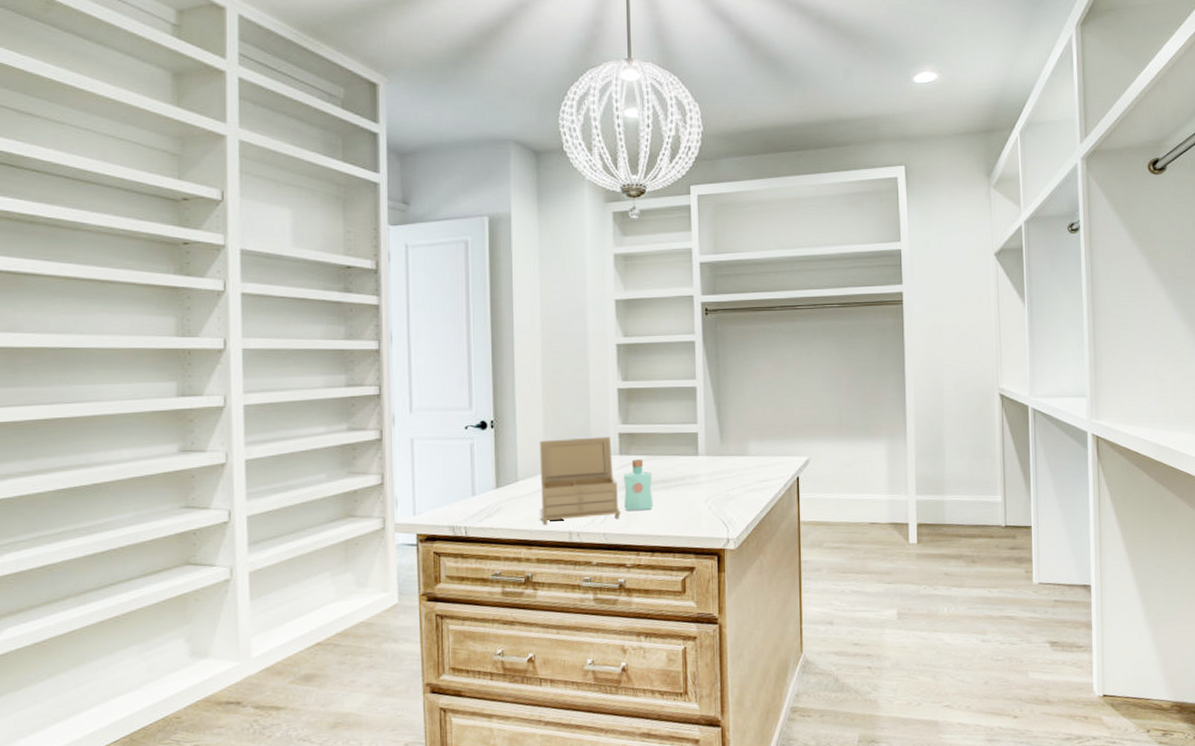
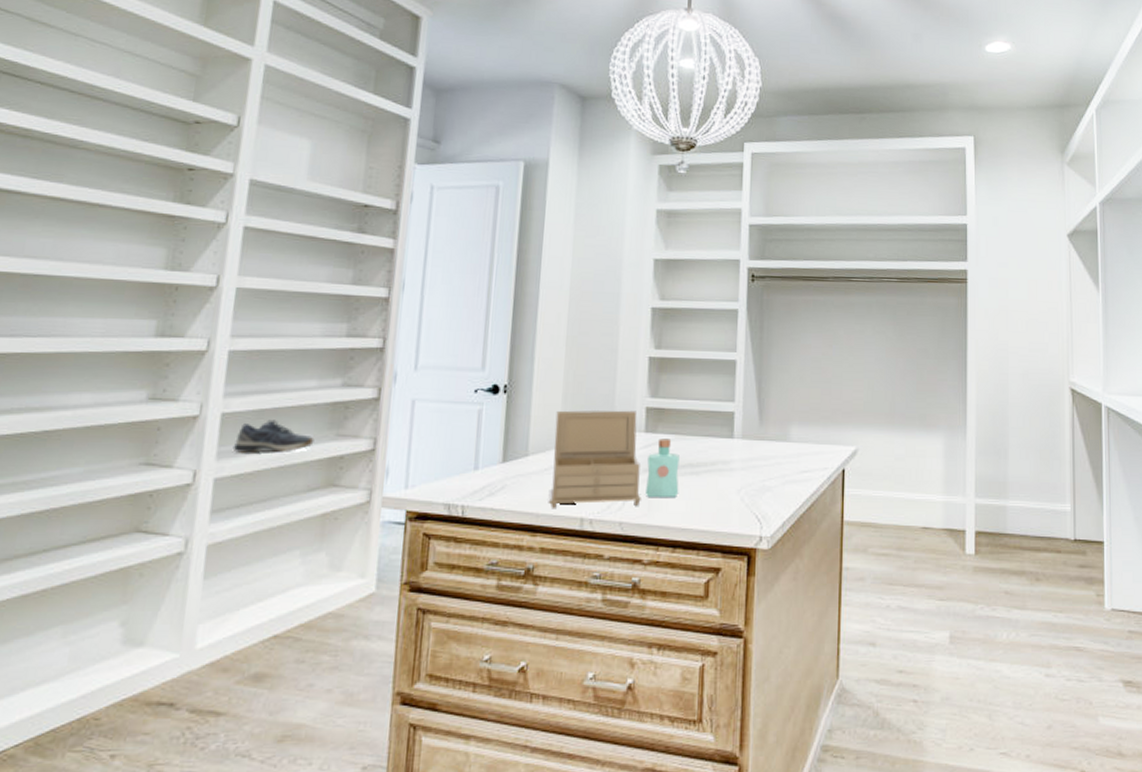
athletic shoe: none [259,463,329,493] -> present [232,419,314,454]

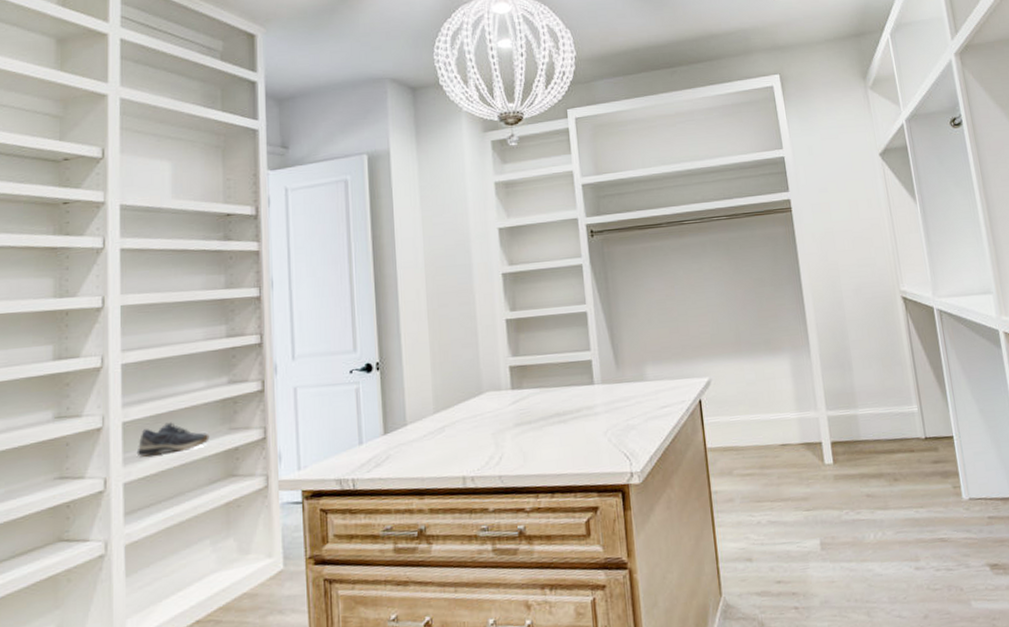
jewelry box: present [548,410,641,509] -> none [427,370,516,472]
perfume: present [646,438,680,497] -> none [517,392,550,449]

